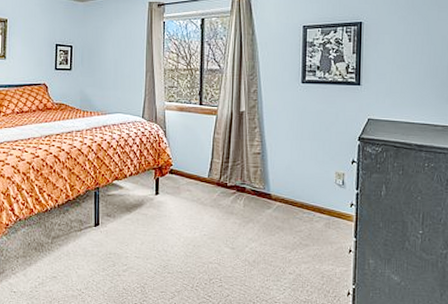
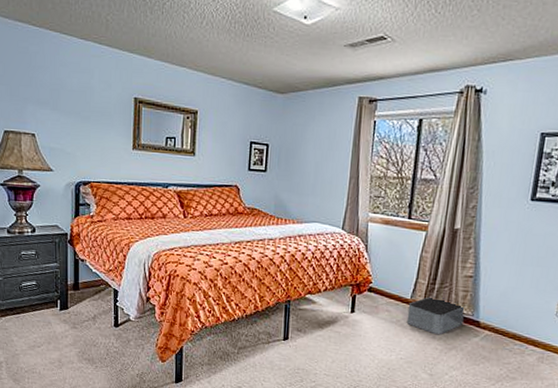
storage bin: none [206,173,257,210] -> present [406,295,465,335]

